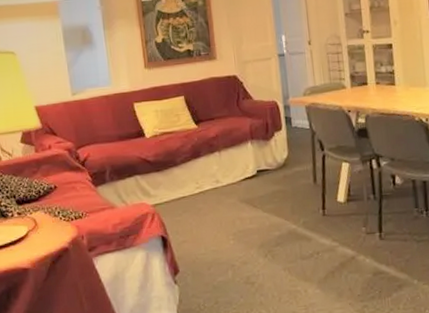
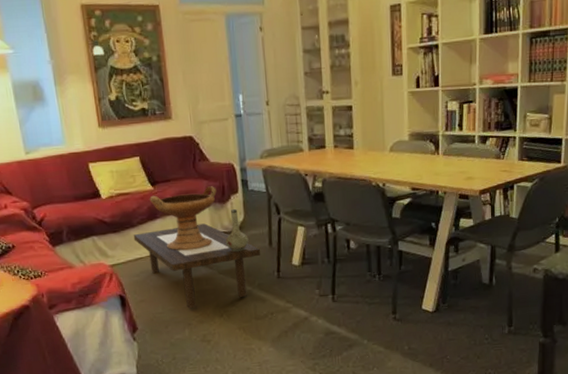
coffee table: none [176,161,305,248] -> present [133,223,260,308]
decorative bowl: none [193,123,260,189] -> present [149,186,217,250]
vase: none [269,146,293,189] -> present [225,209,249,252]

